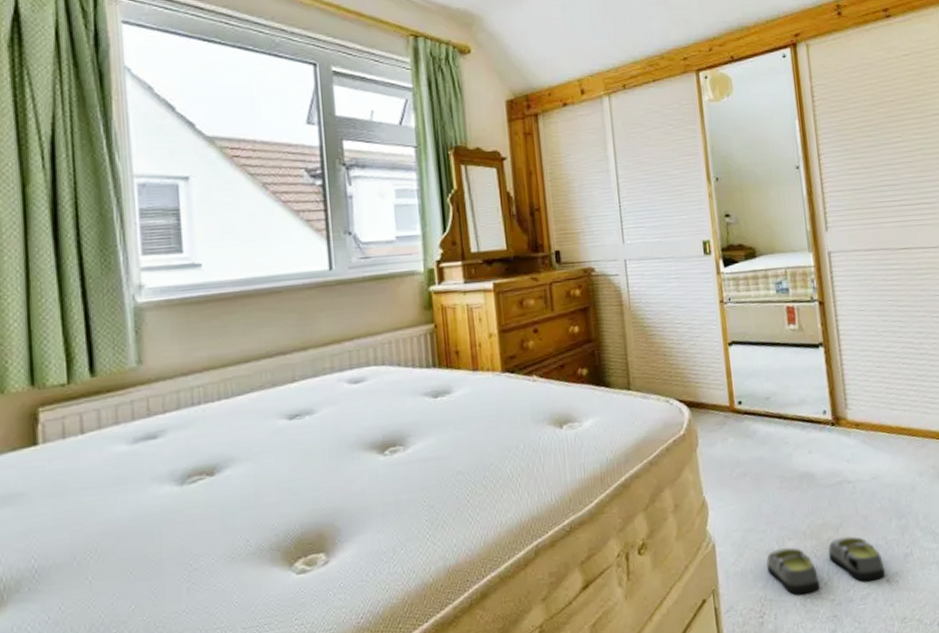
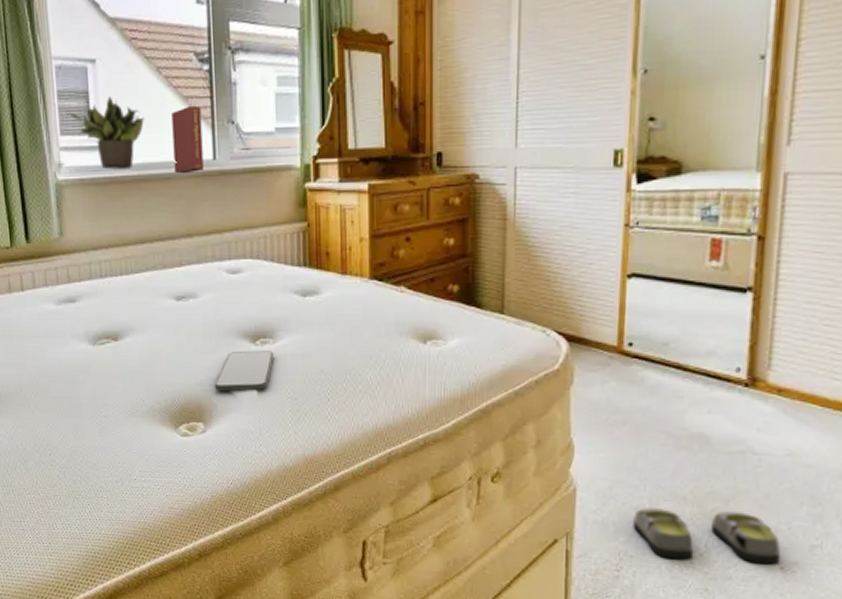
potted plant: none [150,212,248,288] -> present [66,96,144,170]
book: none [280,218,319,287] -> present [171,105,204,174]
smartphone: none [337,459,406,514] -> present [214,350,274,392]

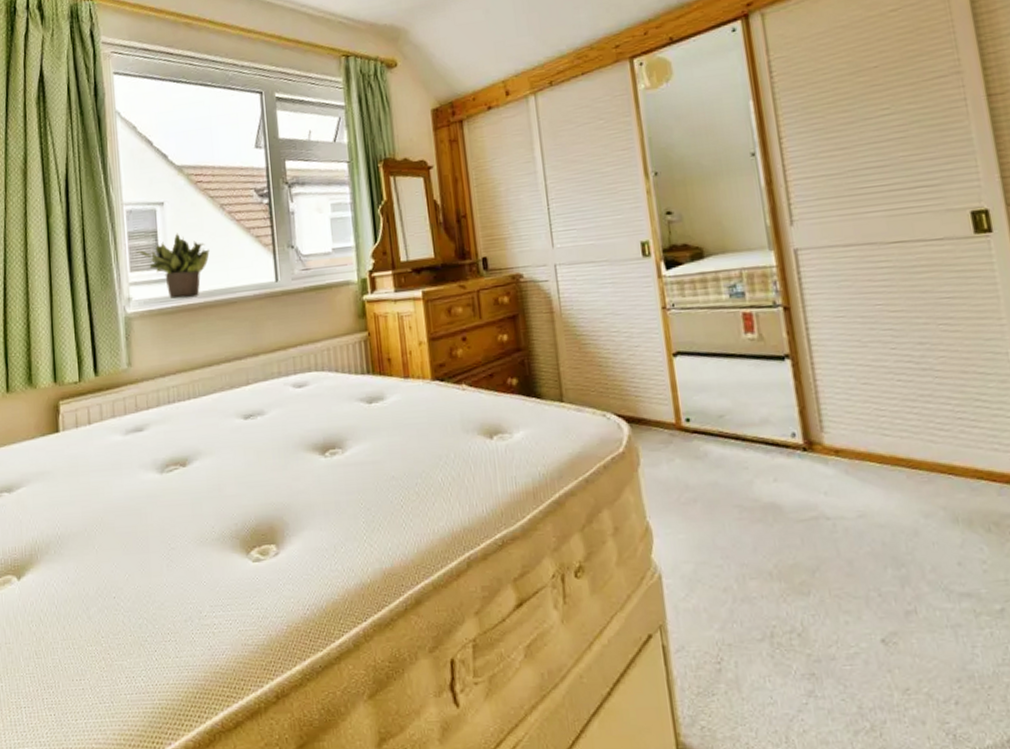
book: present [171,105,204,174] -> none [235,235,267,298]
smartphone: present [214,350,274,392] -> none [285,461,344,509]
slippers: present [633,506,781,565] -> none [723,581,880,644]

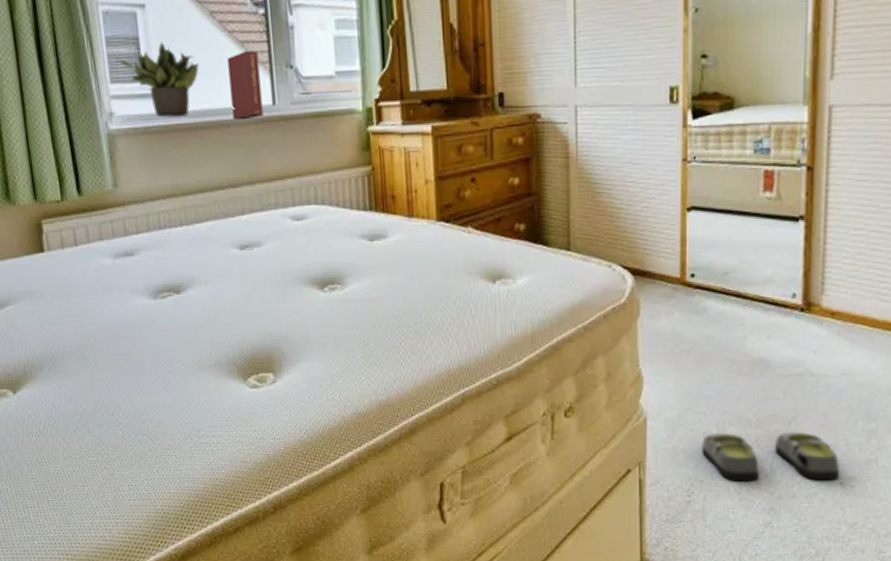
book: none [235,235,267,298] -> present [227,50,263,121]
slippers: none [723,581,880,644] -> present [702,431,841,482]

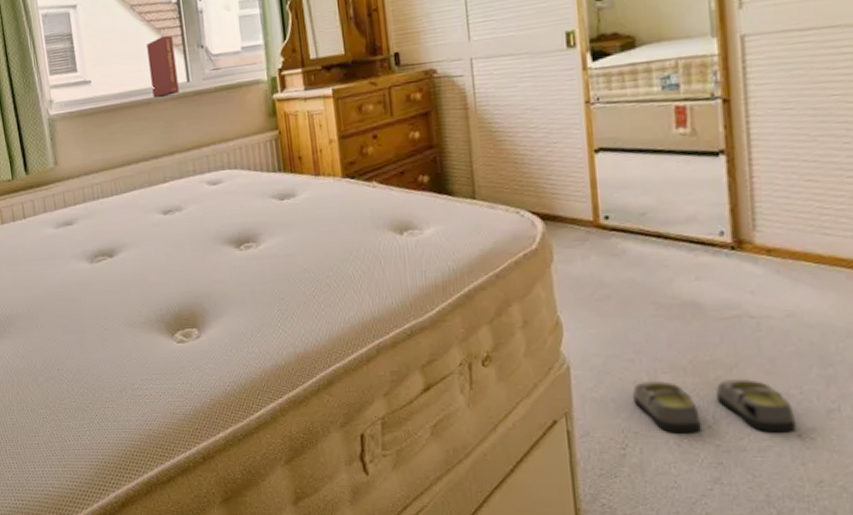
potted plant: present [116,42,199,118] -> none [54,35,123,101]

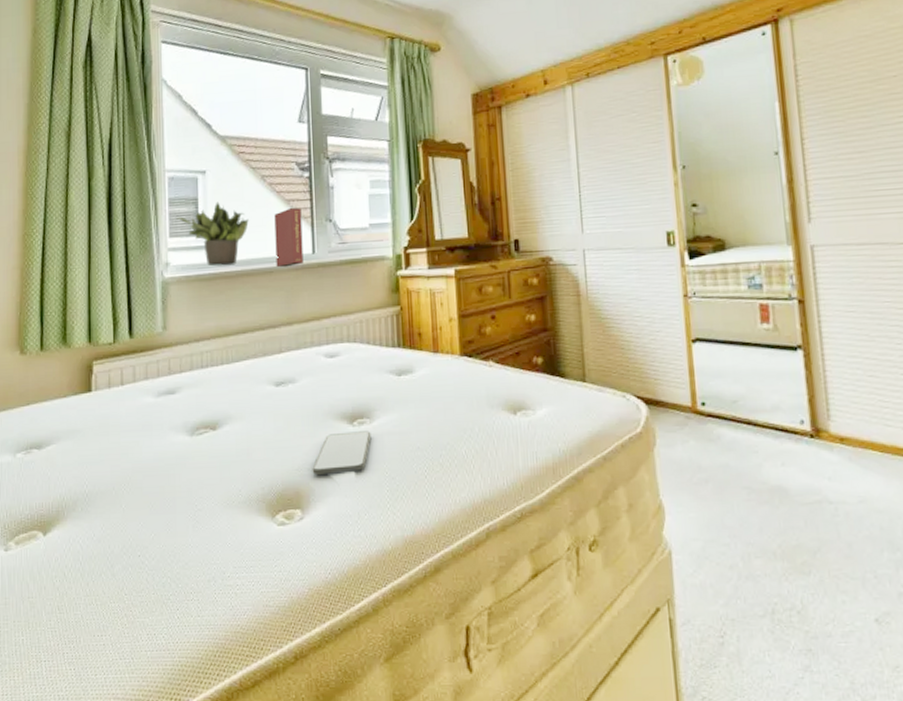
potted plant: none [54,35,123,101] -> present [176,201,249,267]
smartphone: none [204,254,259,297] -> present [312,431,372,476]
slippers: present [632,378,797,433] -> none [729,562,874,620]

